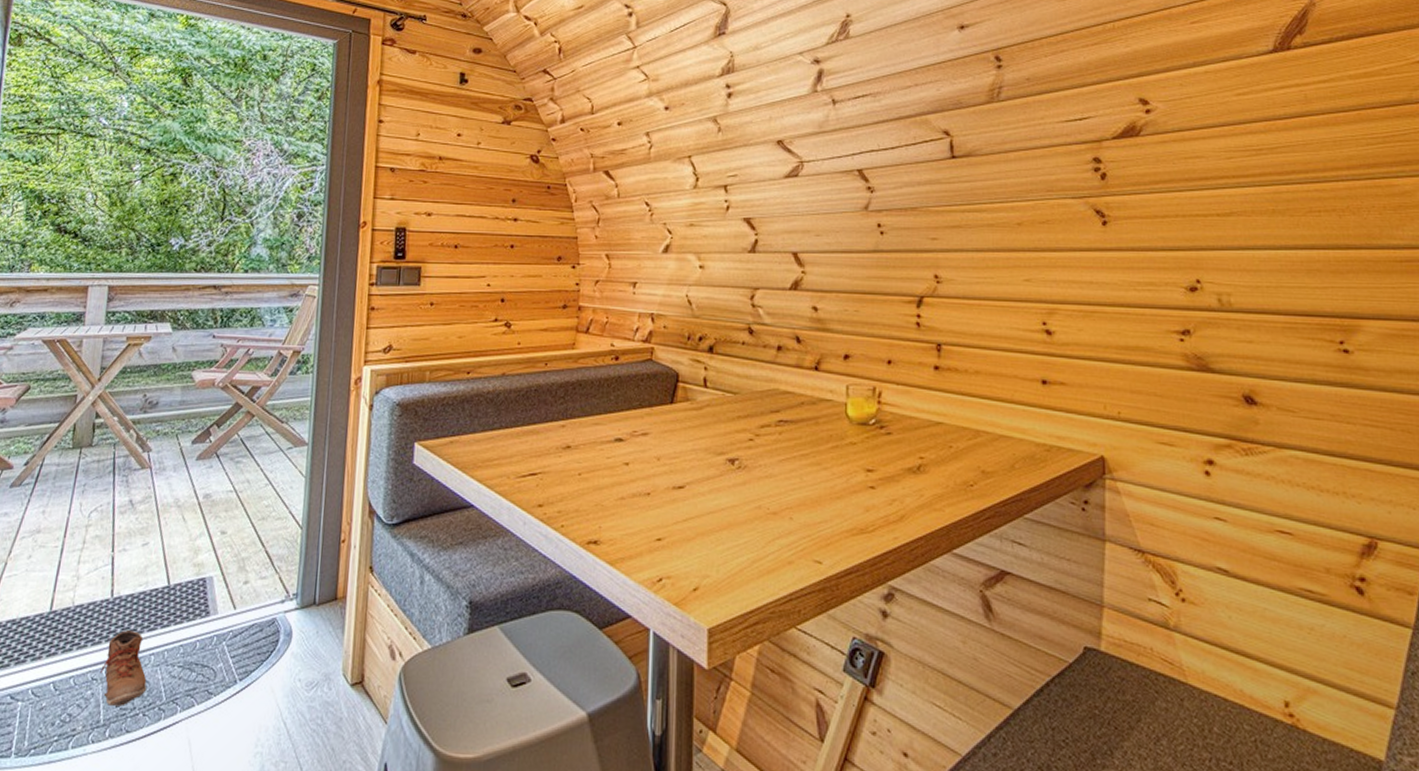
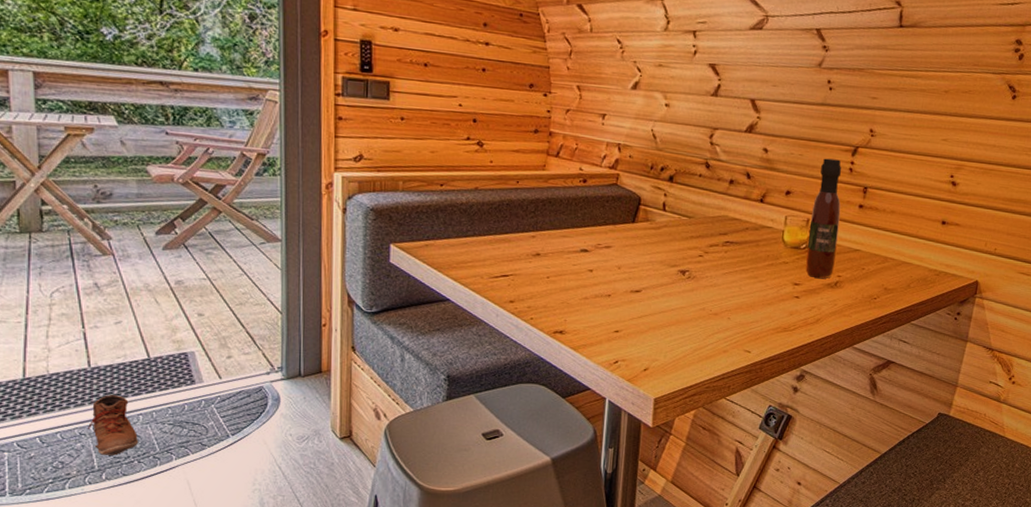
wine bottle: none [877,313,913,461] -> present [805,158,841,279]

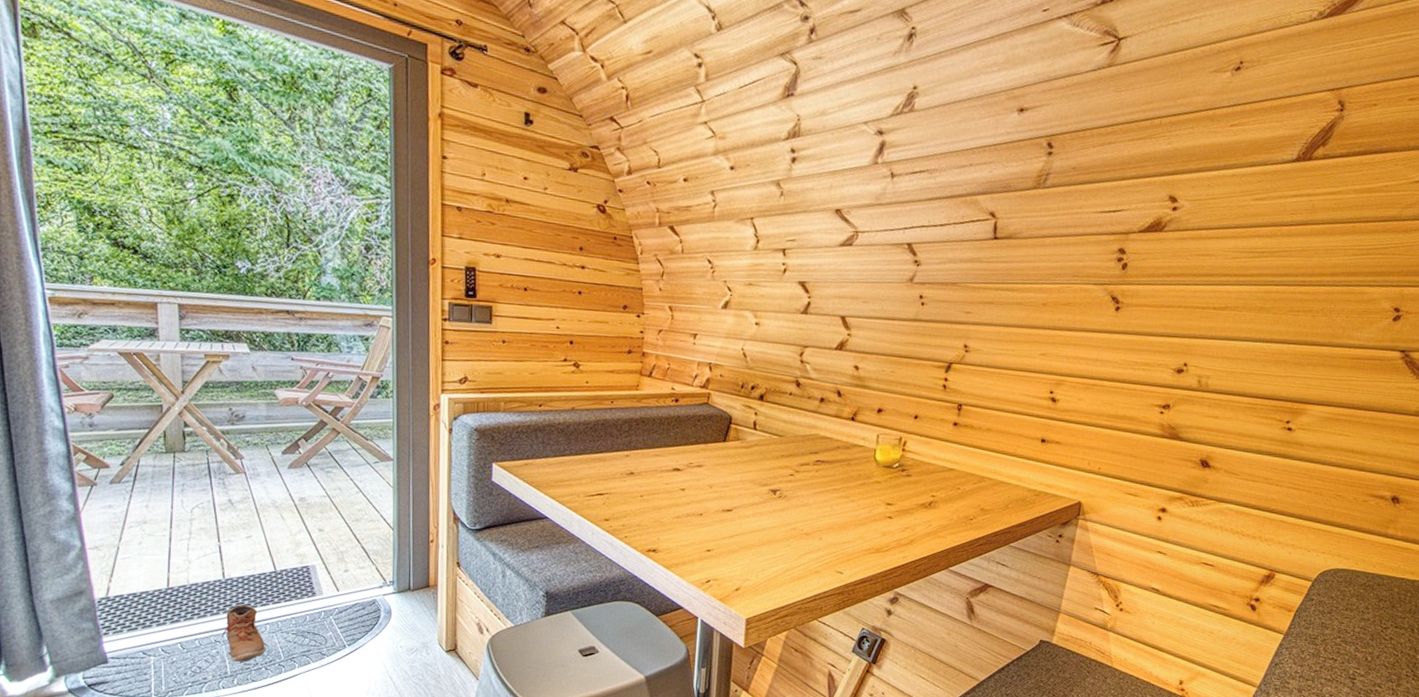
wine bottle: present [805,158,841,279] -> none [898,375,935,498]

